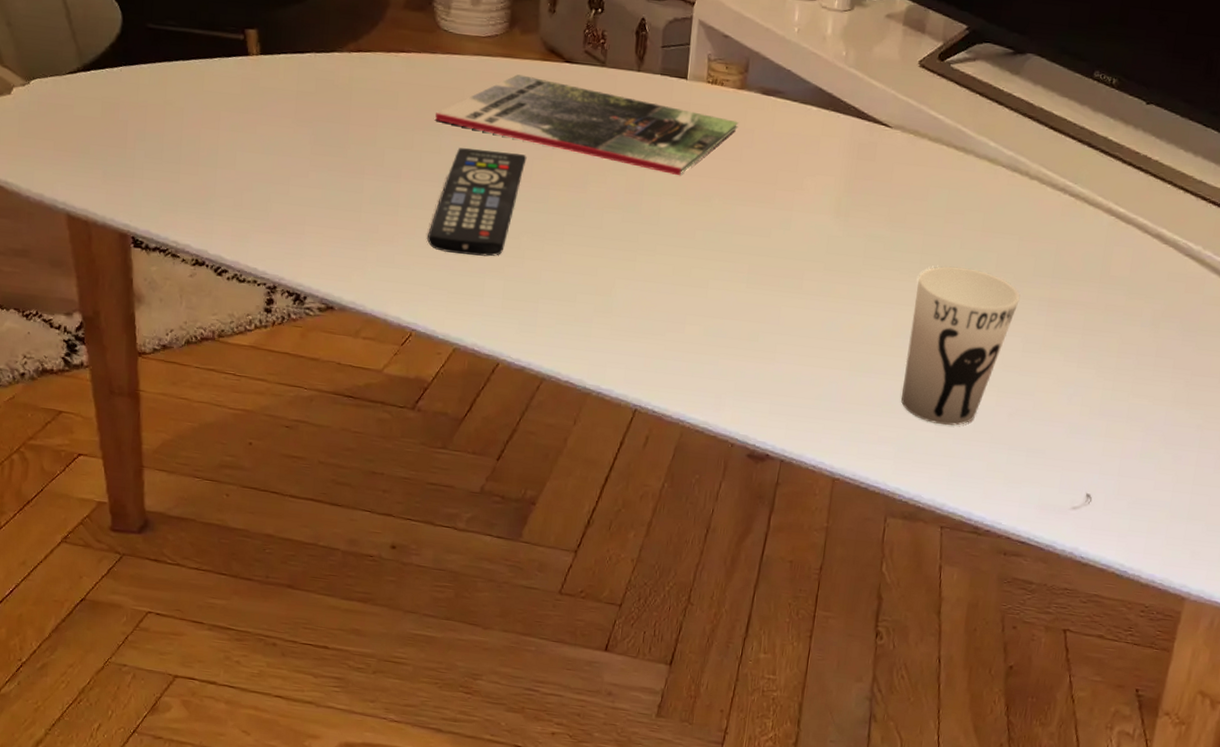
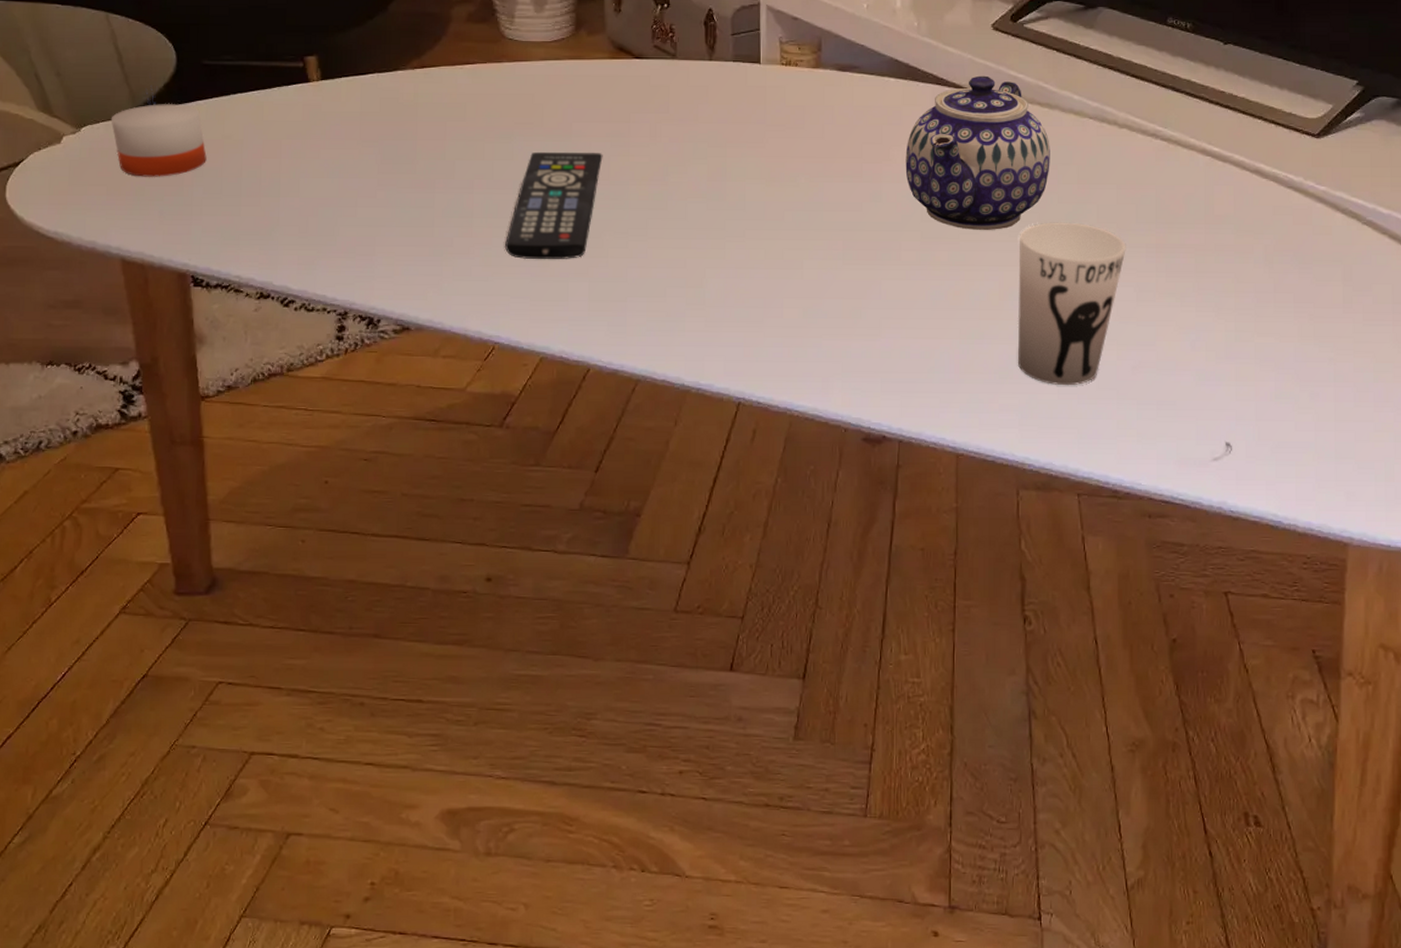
candle: none [58,45,149,138] -> present [110,86,207,178]
magazine: present [435,74,739,176] -> none [506,75,817,159]
teapot: none [816,112,961,269] -> present [905,75,1050,230]

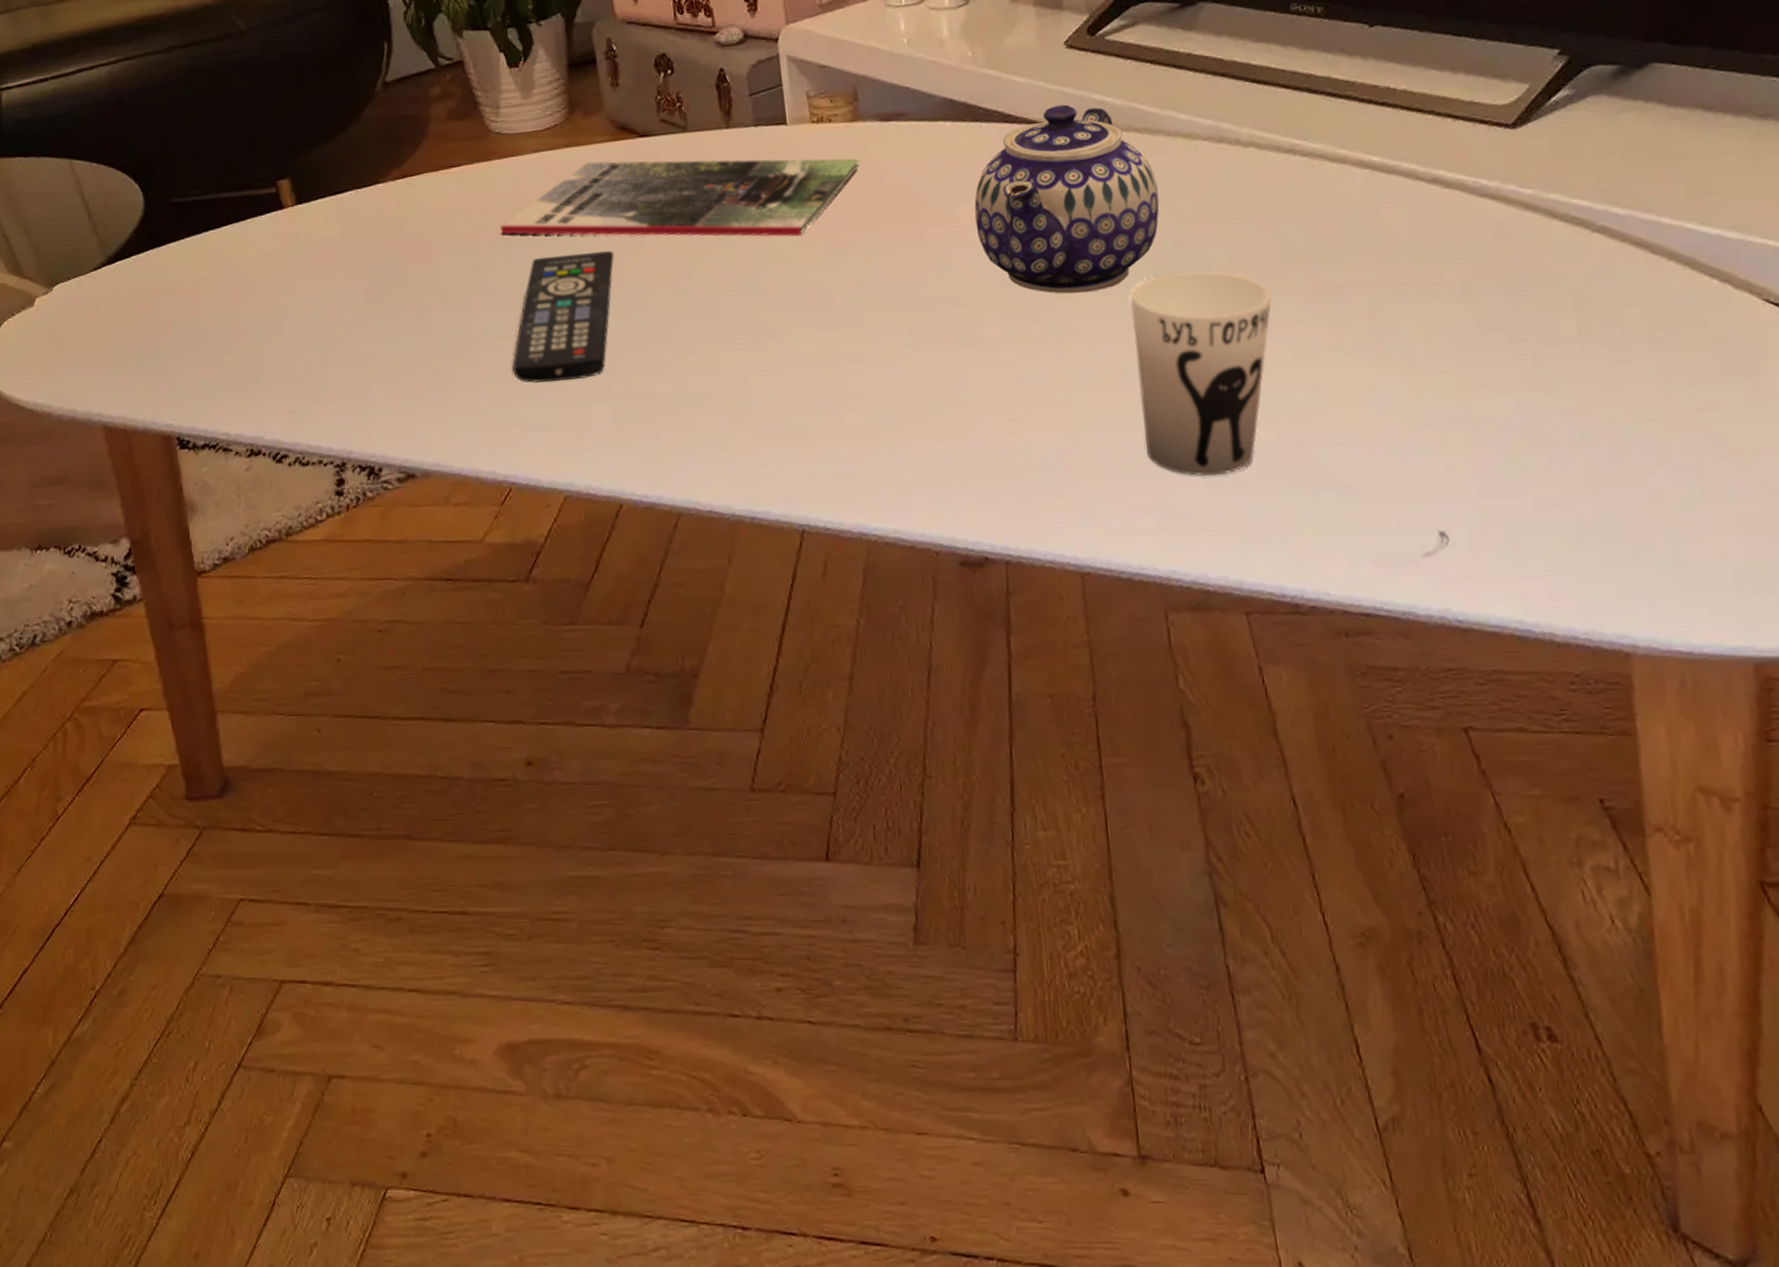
candle: present [110,86,207,178] -> none [82,233,183,334]
magazine: none [506,75,817,159] -> present [501,158,860,237]

